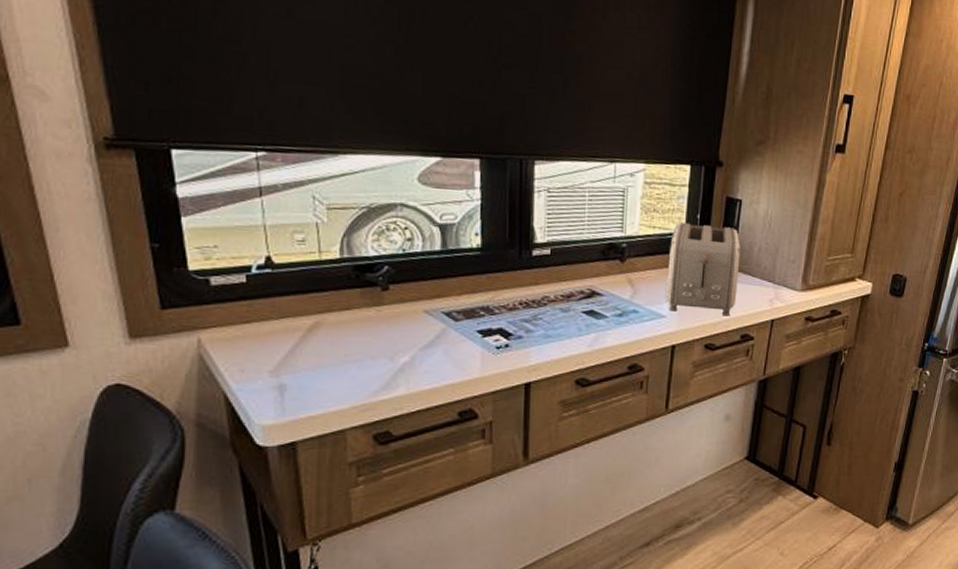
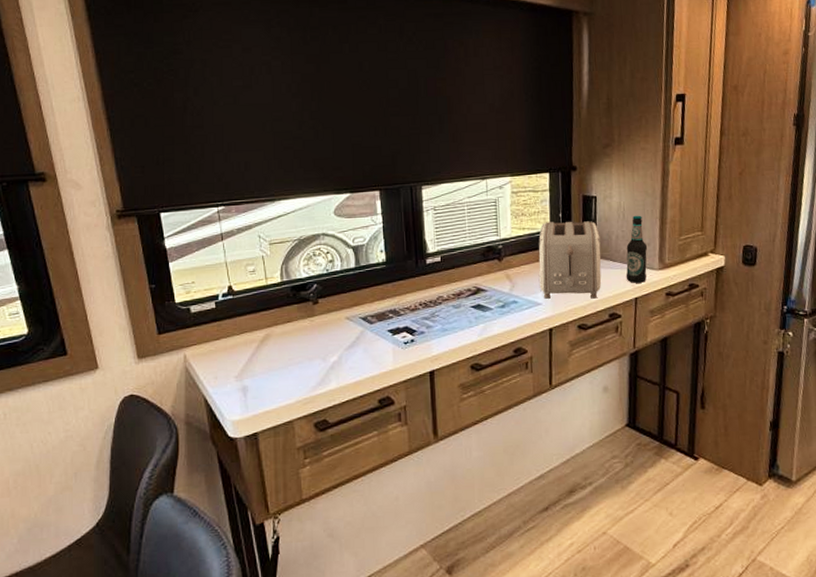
bottle: none [764,227,792,303] -> present [626,215,648,283]

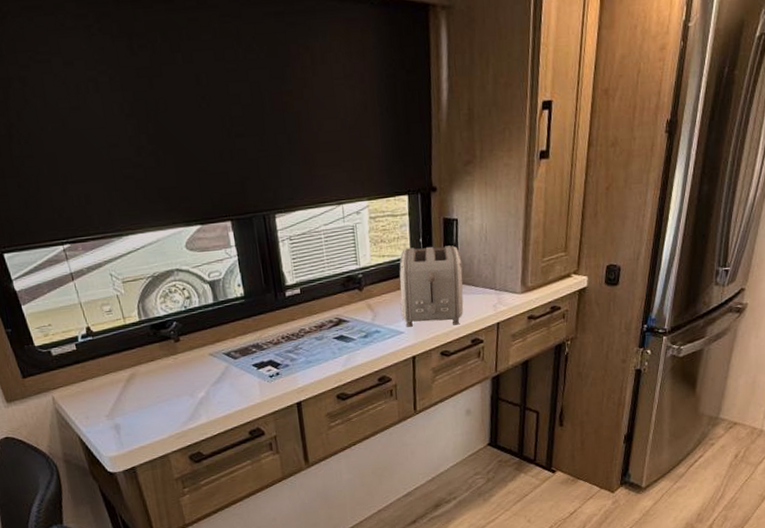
bottle: present [626,215,648,283] -> none [488,237,510,308]

